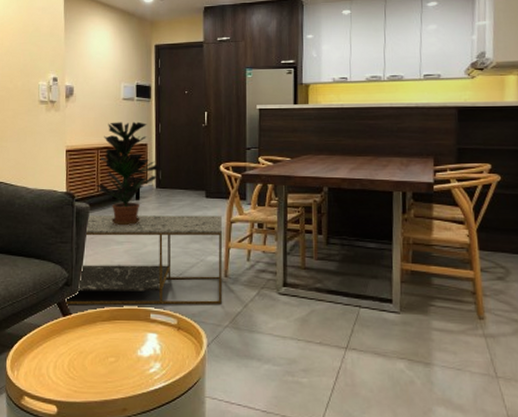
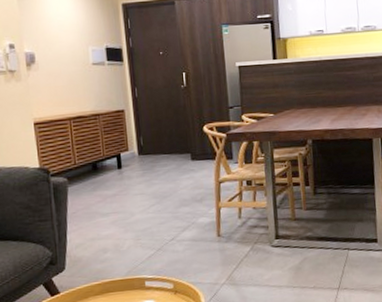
coffee table: present [64,215,222,305] -> none [51,177,217,285]
potted plant: present [95,121,162,226] -> none [71,87,143,198]

